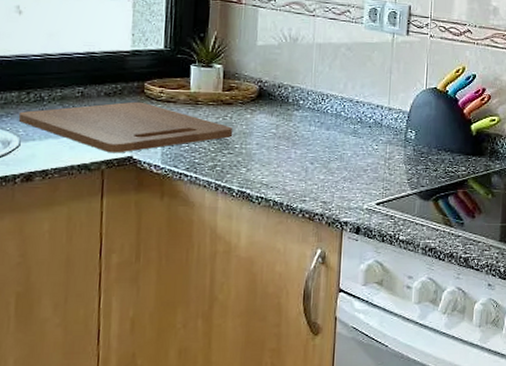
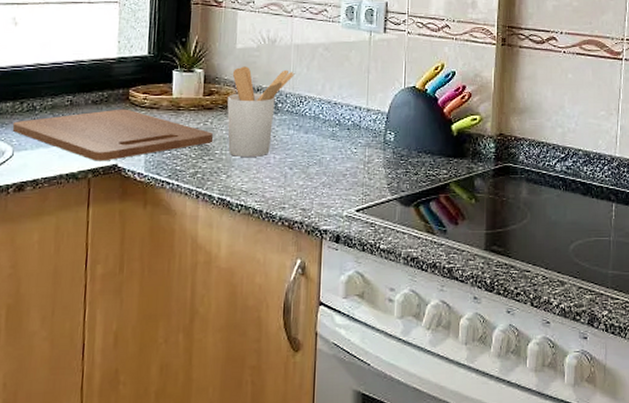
utensil holder: none [247,63,317,151] -> present [227,66,295,157]

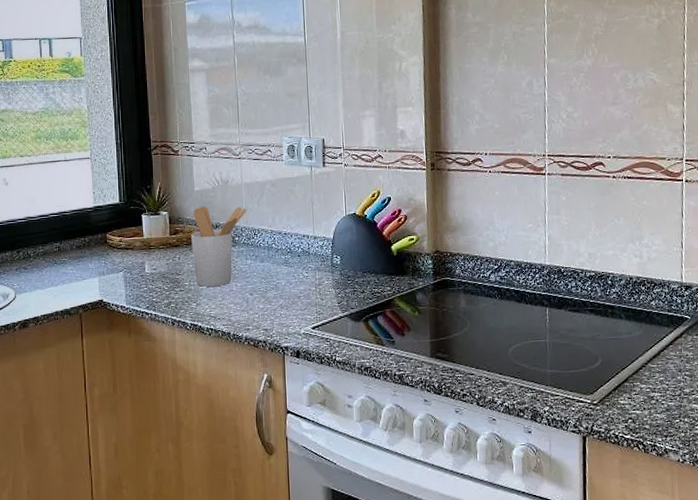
cutting board: present [12,109,214,161] -> none [12,251,182,298]

